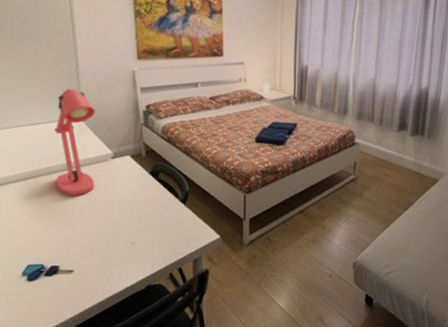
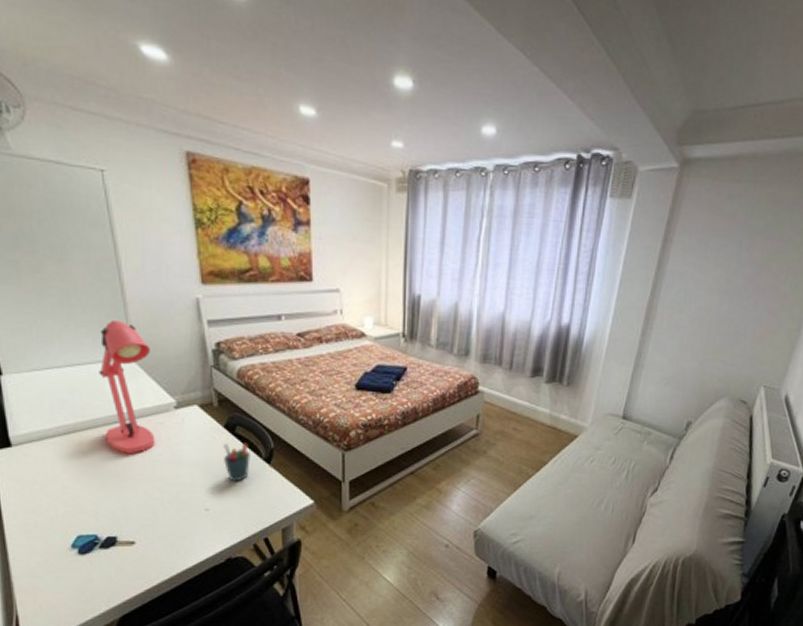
pen holder: none [148,186,171,219] -> present [223,442,252,482]

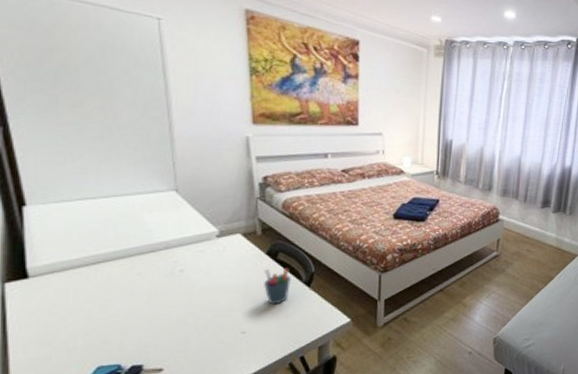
desk lamp: present [99,319,156,453] -> none [138,154,195,281]

